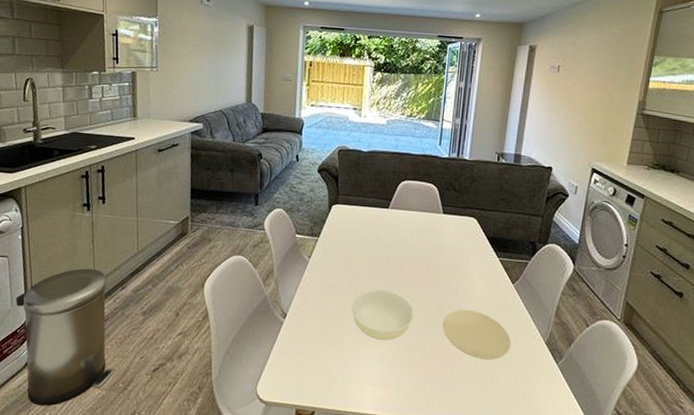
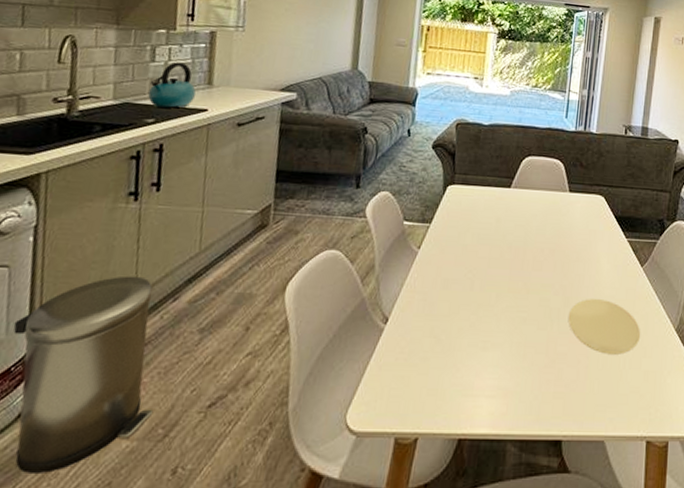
kettle: none [90,98,125,137] -> present [148,62,197,108]
bowl: present [351,289,414,340] -> none [466,281,538,341]

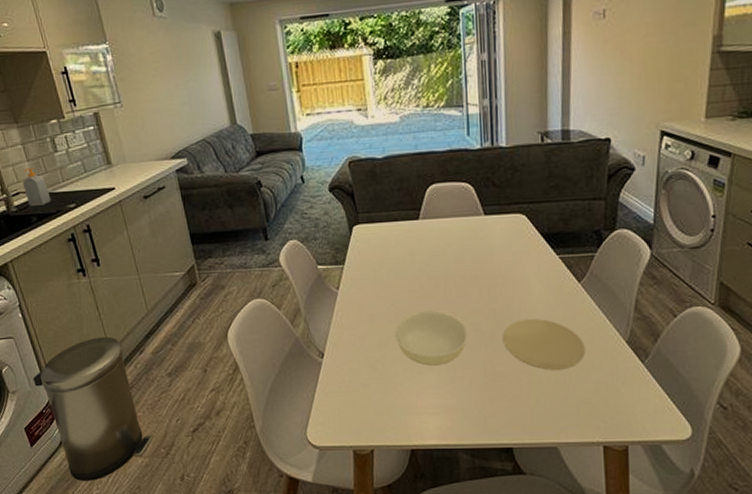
soap bottle: none [97,72,129,115] -> present [22,168,52,207]
kettle: present [148,62,197,108] -> none [60,148,101,193]
bowl: none [466,281,538,341] -> present [395,311,468,366]

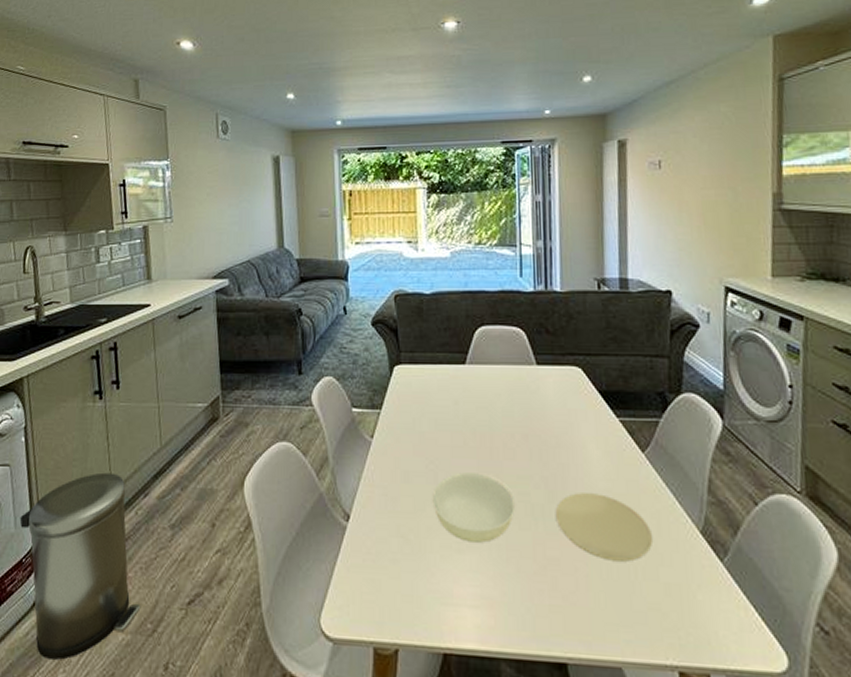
soap bottle: present [22,168,52,207] -> none [57,277,83,319]

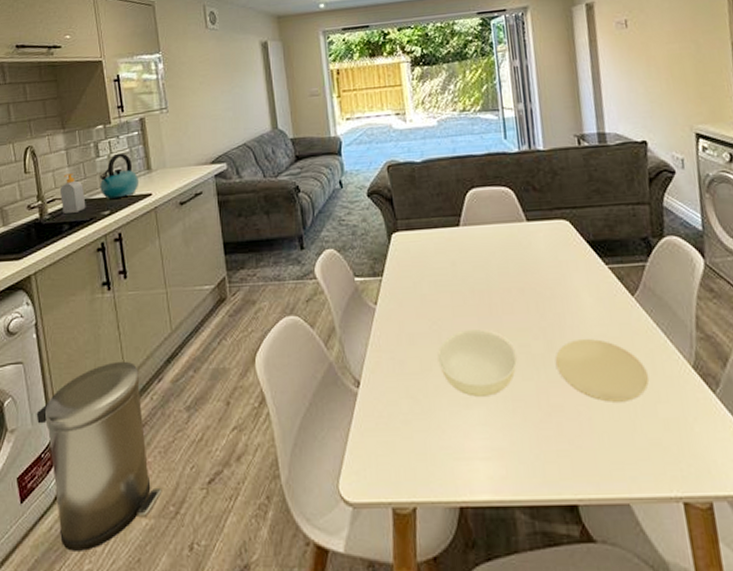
soap bottle: none [57,277,83,319] -> present [59,173,86,215]
kettle: none [98,260,139,306] -> present [99,153,140,199]

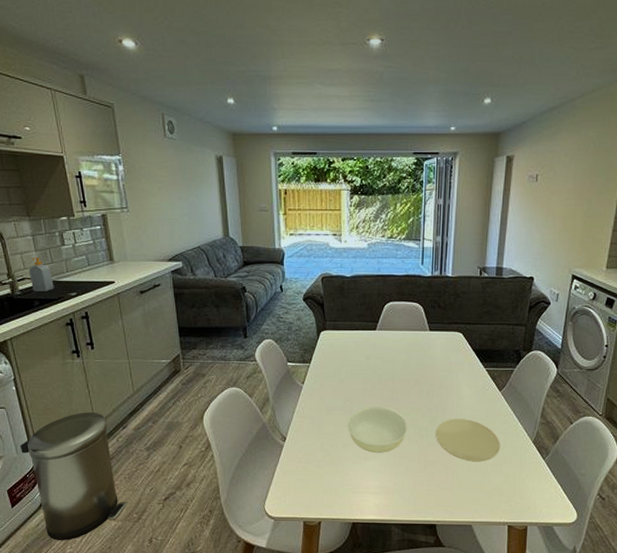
kettle: present [99,153,140,199] -> none [65,244,103,283]

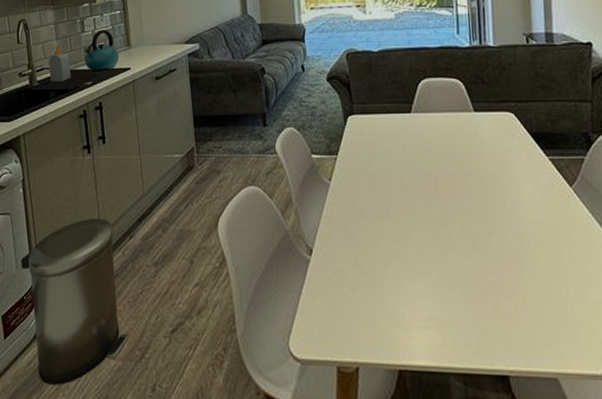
kettle: none [65,244,103,283] -> present [84,29,120,71]
bowl: present [348,407,408,453] -> none [385,209,460,271]
plate: present [435,419,501,462] -> none [494,224,582,284]

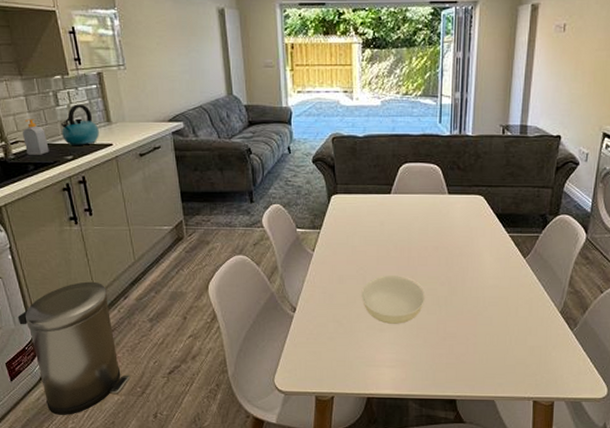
bowl: none [385,209,460,271] -> present [361,275,426,324]

